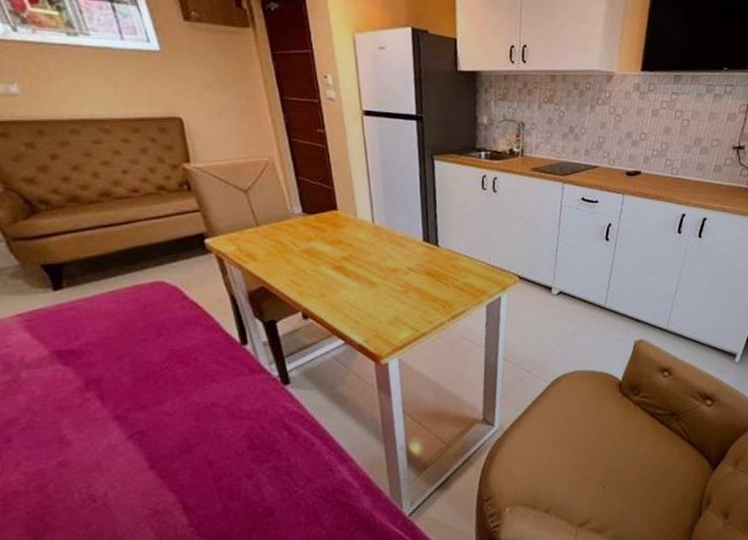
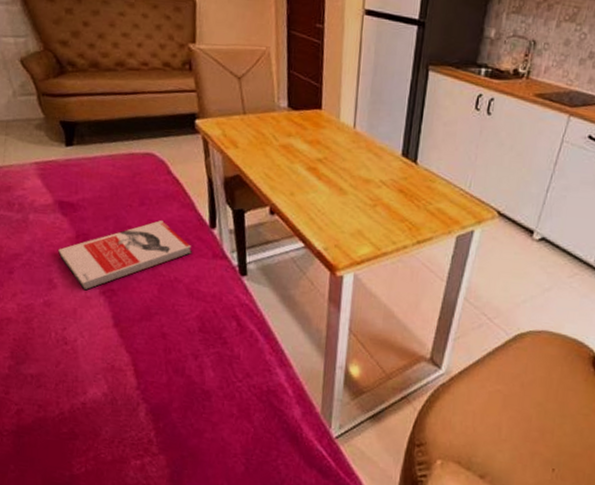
book: none [65,348,226,440] -> present [58,220,192,291]

